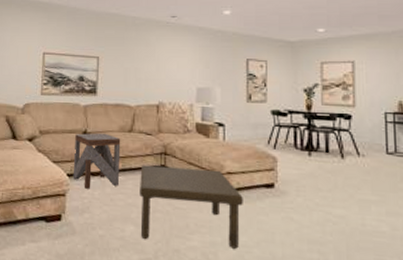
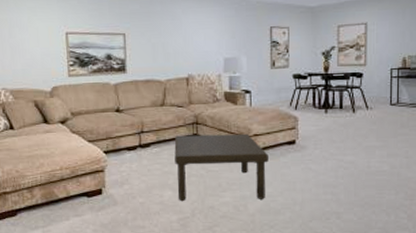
side table: present [72,133,121,189] -> none [108,109,155,163]

